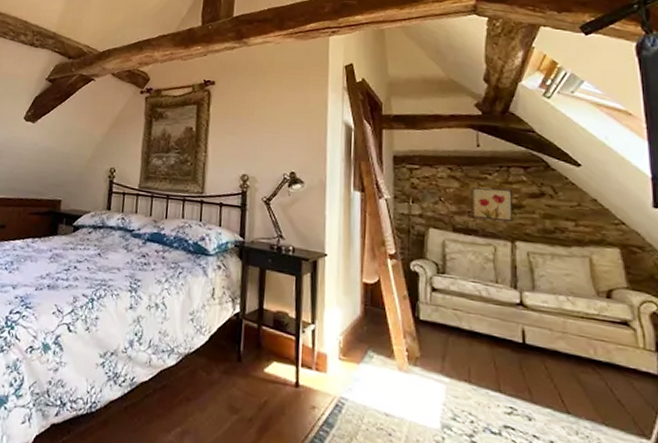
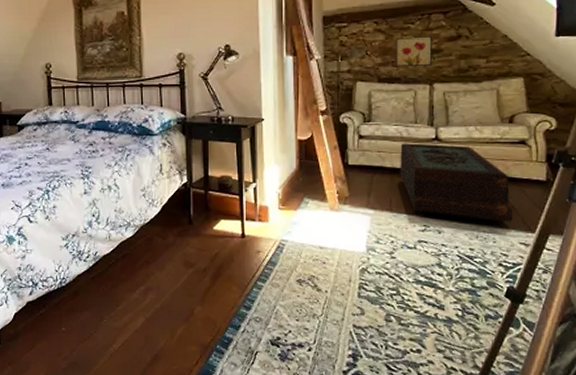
coffee table: none [479,303,621,421] -> present [400,143,513,222]

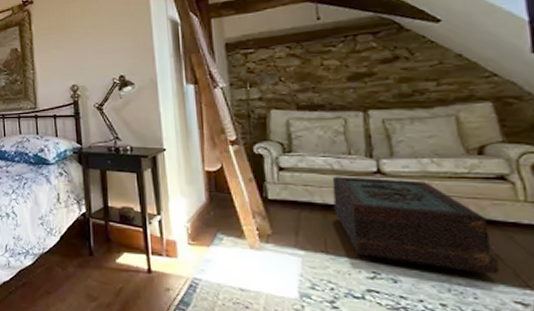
wall art: present [395,36,432,68] -> none [314,59,363,94]

